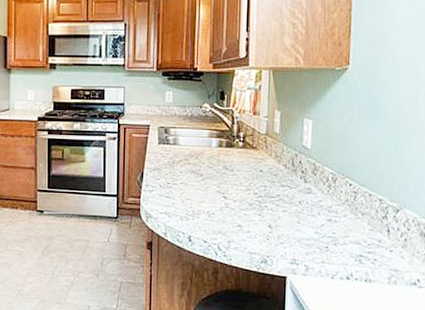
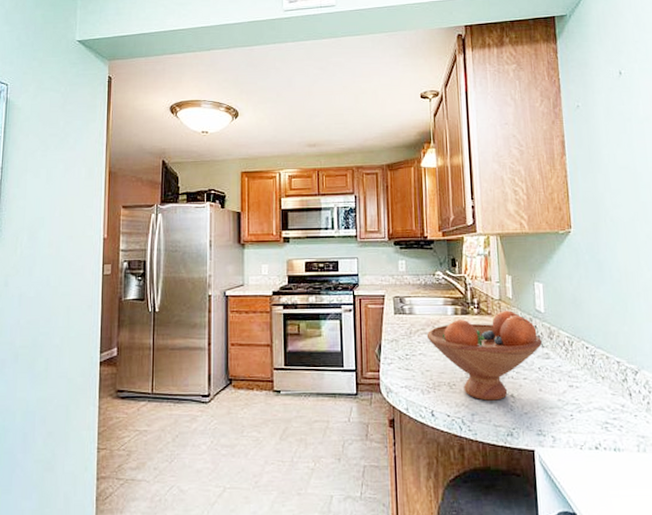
fruit bowl: none [189,145,305,230] -> present [426,310,542,401]

